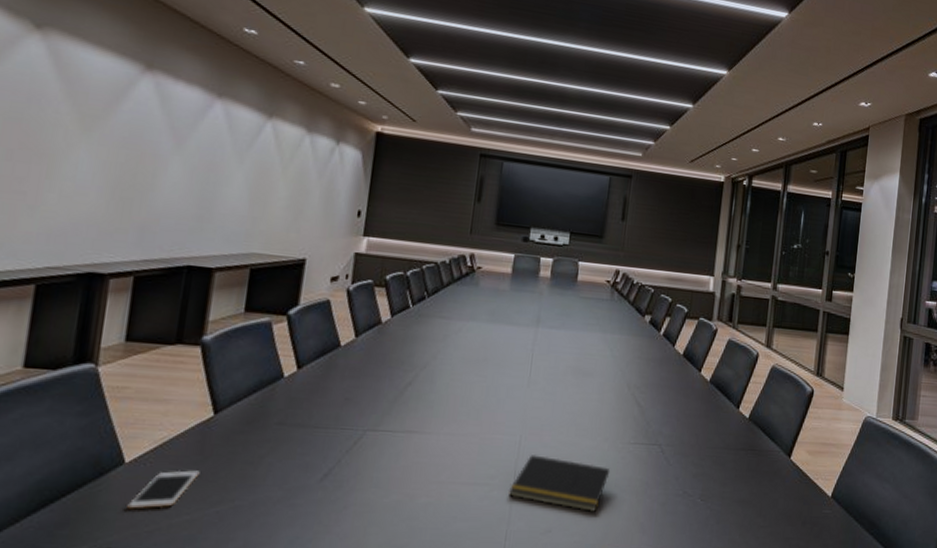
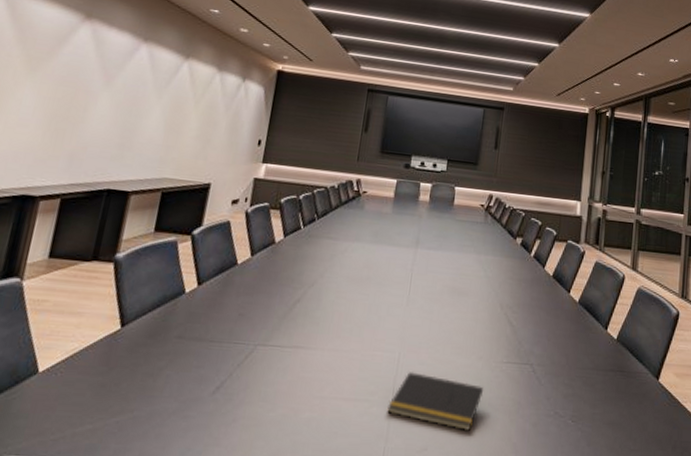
cell phone: present [127,470,200,509] -> none [37,380,105,418]

